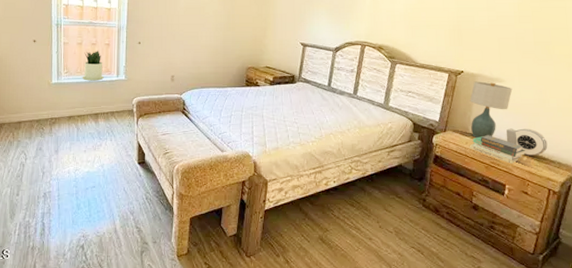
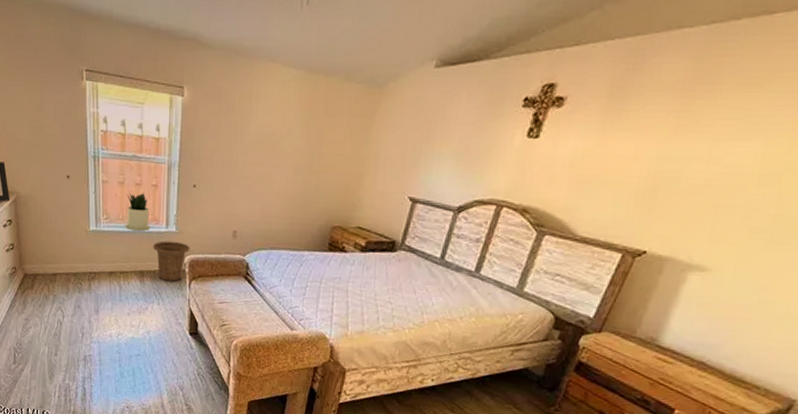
basket: none [106,87,137,120] -> present [153,241,190,282]
table lamp: present [469,81,513,139] -> none [639,267,720,346]
books: present [469,135,526,164] -> none [631,342,719,384]
alarm clock: present [506,128,548,156] -> none [690,336,756,377]

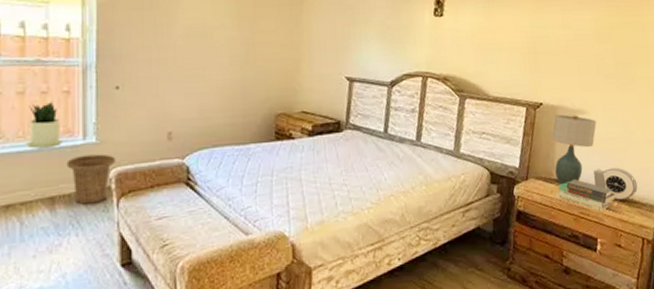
books: none [631,342,719,384] -> present [555,179,616,212]
table lamp: none [639,267,720,346] -> present [551,114,597,185]
alarm clock: none [690,336,756,377] -> present [593,167,638,201]

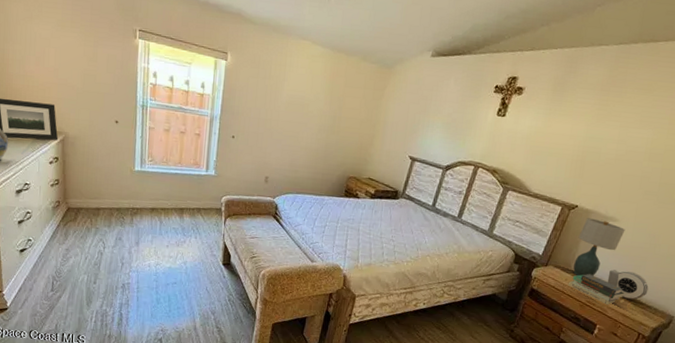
planter: present [25,101,62,149] -> none [167,139,192,174]
basket: present [66,154,116,205] -> none [193,182,227,219]

